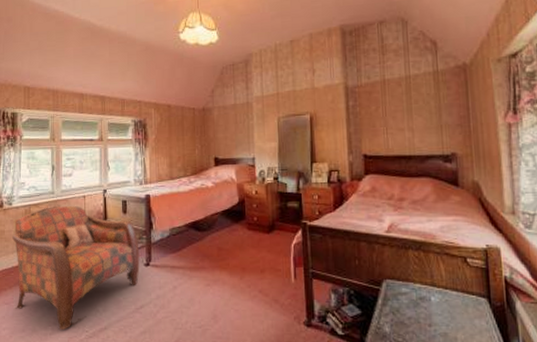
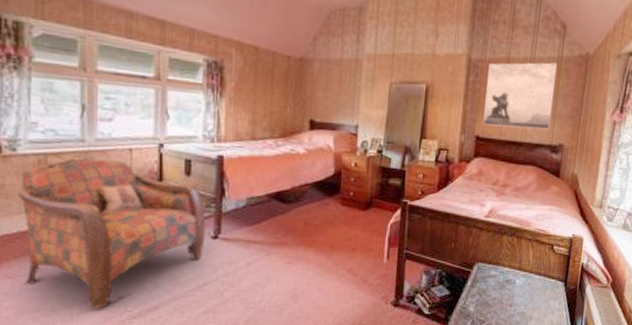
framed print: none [366,77,439,144] -> present [483,62,558,130]

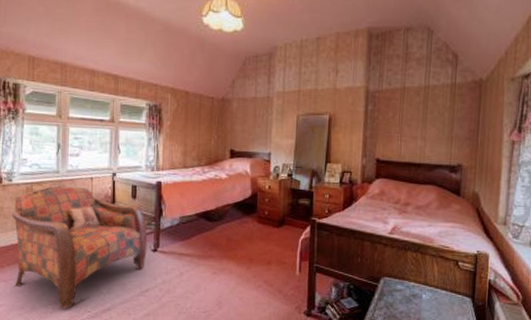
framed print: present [483,62,558,130] -> none [383,89,452,152]

